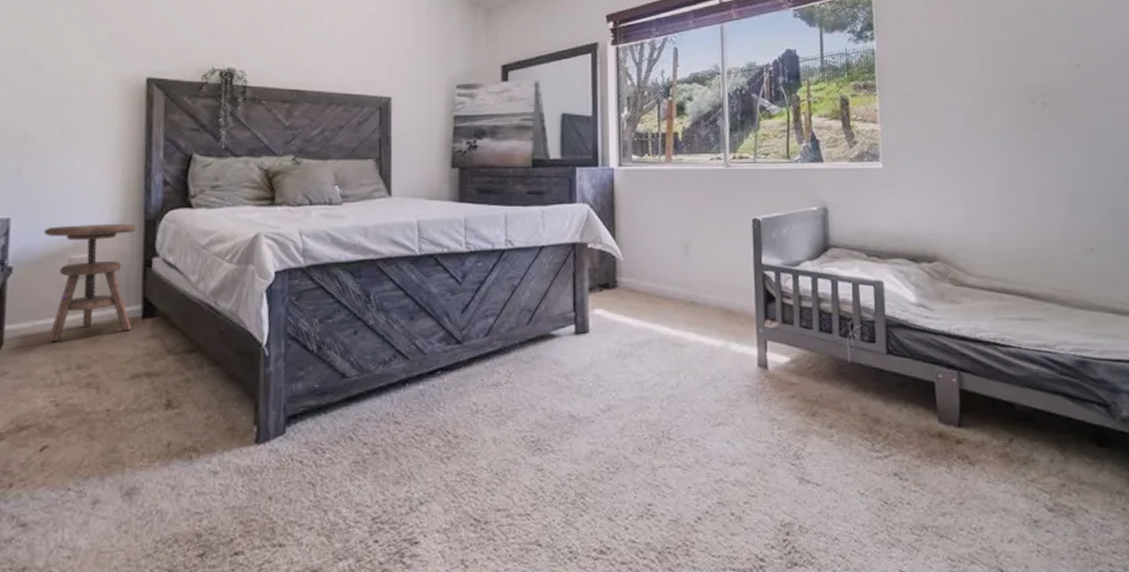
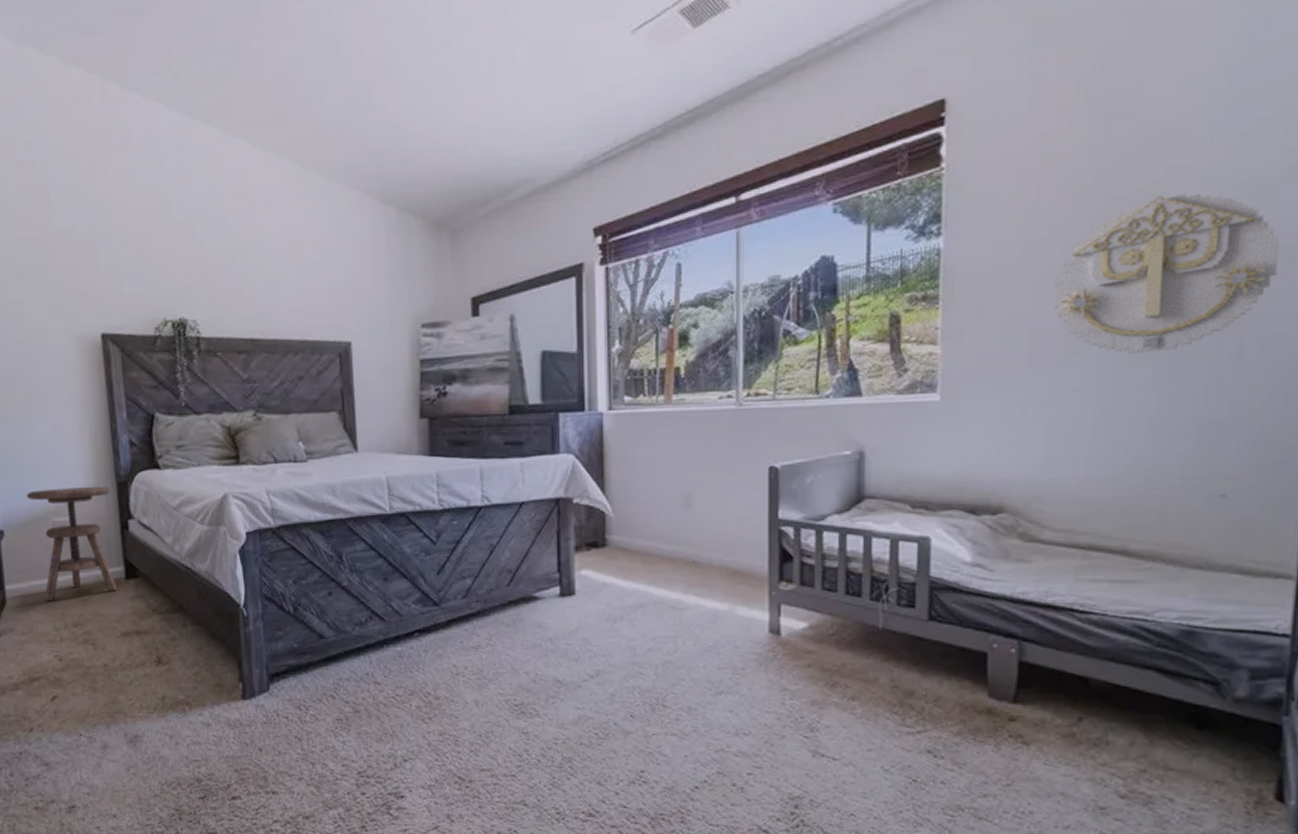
wall decoration: none [957,22,1106,136] -> present [1053,193,1280,353]

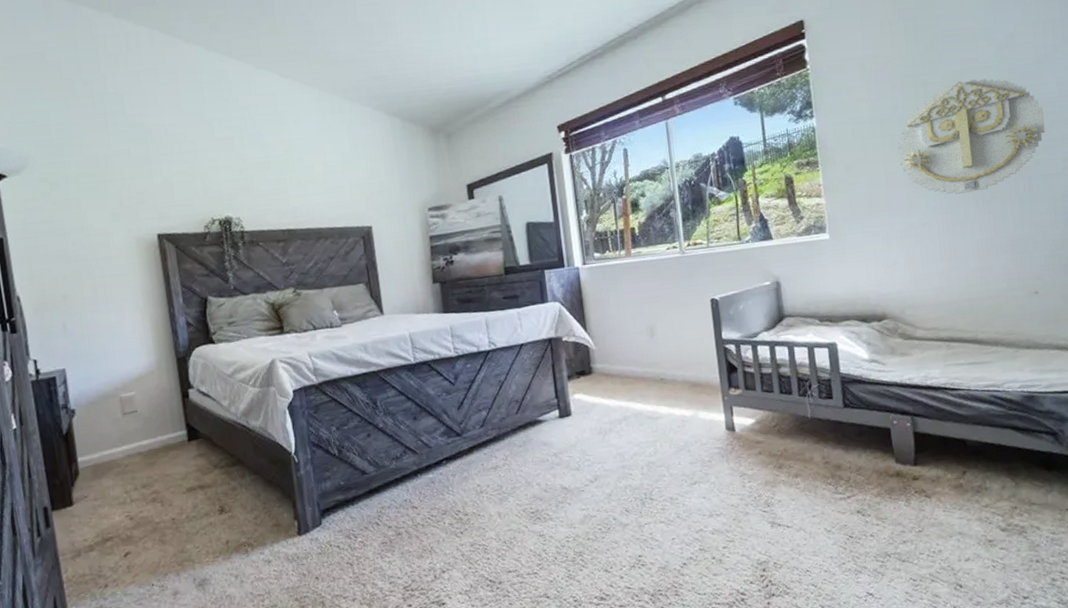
side table: present [26,486,117,602] -> none [95,363,181,469]

